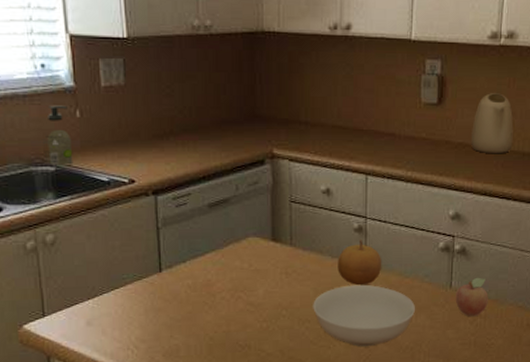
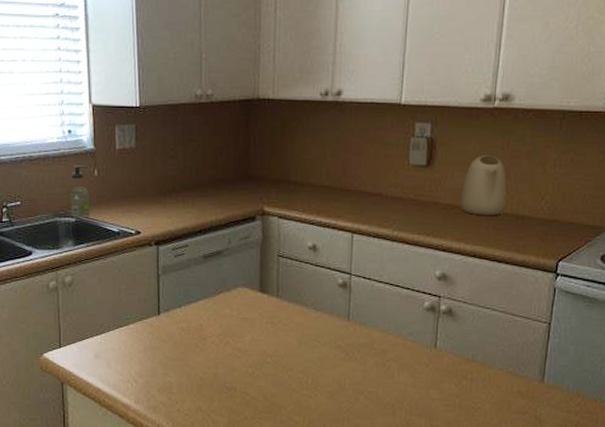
bowl: present [313,284,416,346] -> none [296,338,399,399]
fruit: present [338,239,382,285] -> none [321,294,366,338]
fruit: present [455,277,488,317] -> none [440,339,476,379]

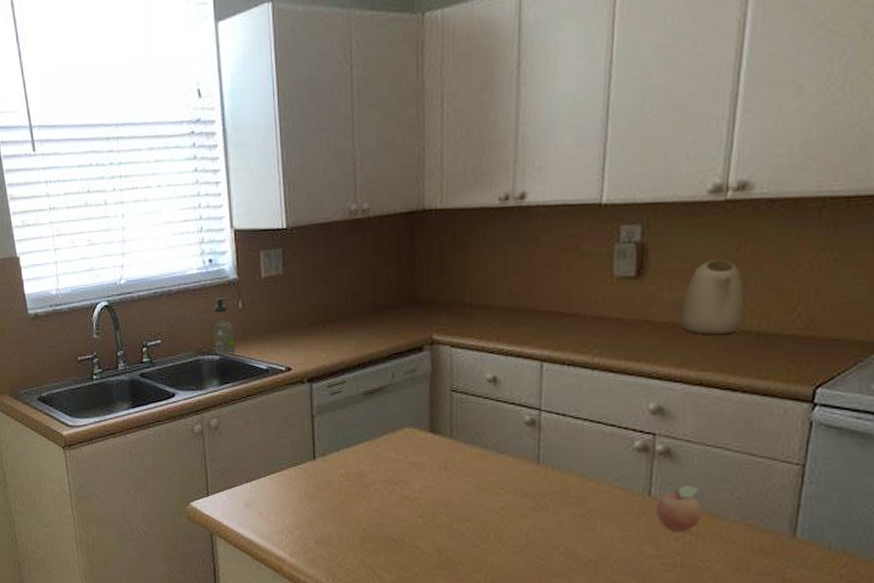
fruit: none [440,339,476,379] -> present [655,485,703,533]

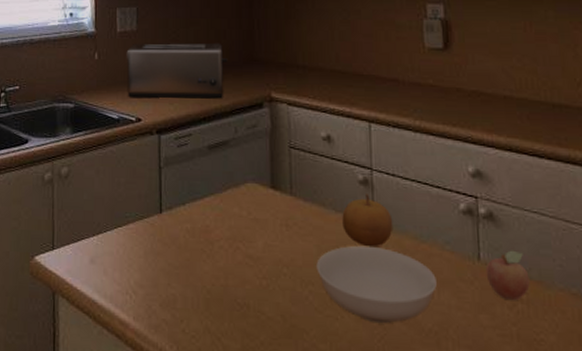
soap dispenser: present [209,297,236,354] -> none [66,48,90,102]
toaster: none [272,283,385,346] -> present [126,42,228,99]
bowl: none [475,484,602,555] -> present [316,245,438,323]
fruit: none [504,433,560,485] -> present [342,192,393,246]
kettle: present [680,260,745,335] -> none [485,38,539,105]

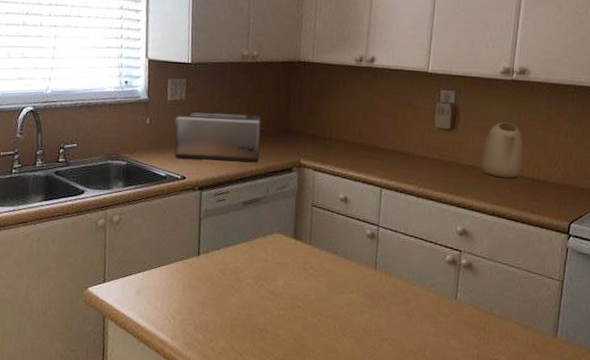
bowl: present [316,245,438,323] -> none [325,286,421,345]
fruit: present [342,192,393,246] -> none [350,244,391,287]
kettle: none [485,38,539,105] -> present [480,122,524,179]
fruit: present [486,250,530,301] -> none [460,292,493,331]

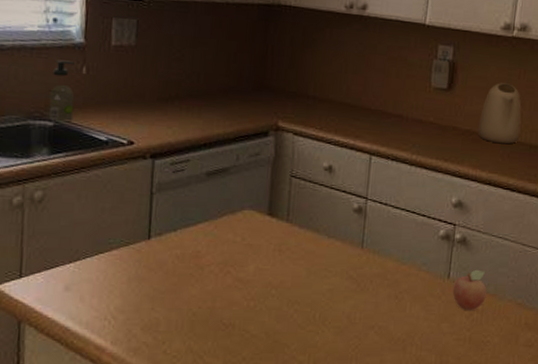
soap dispenser: none [119,113,142,161] -> present [44,59,75,121]
toaster: present [174,111,265,163] -> none [119,59,236,125]
fruit: none [460,292,493,331] -> present [452,269,487,311]

